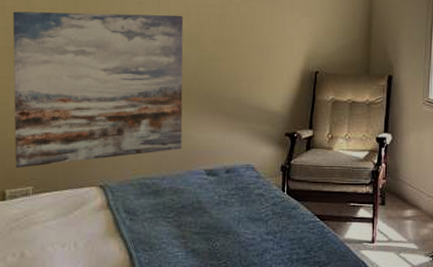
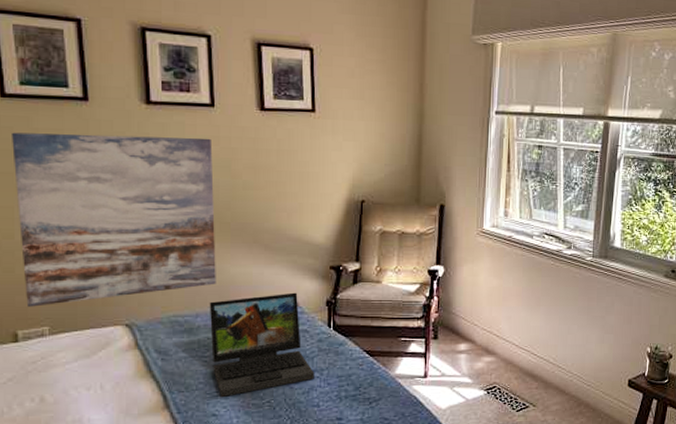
laptop: none [174,157,268,258] -> present [209,292,315,398]

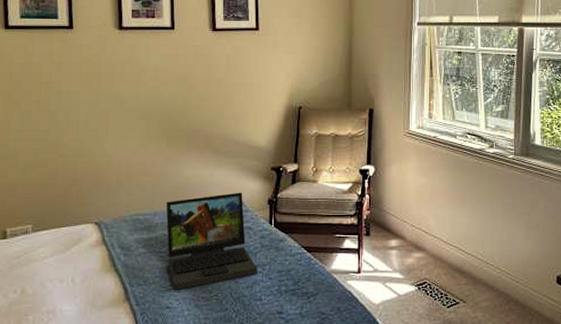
wall art: present [12,132,216,307] -> none [11,56,173,207]

